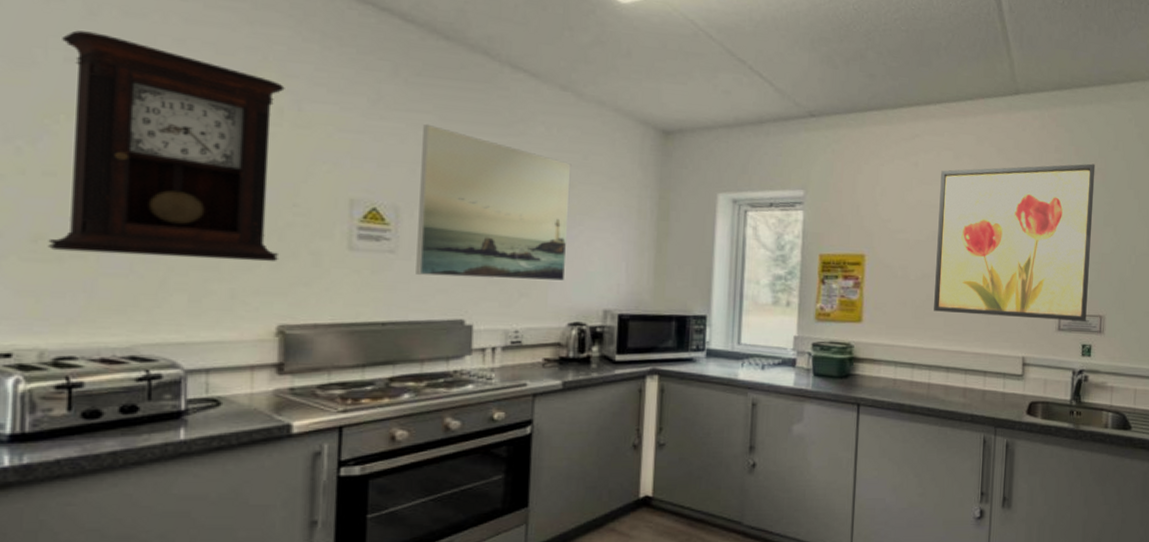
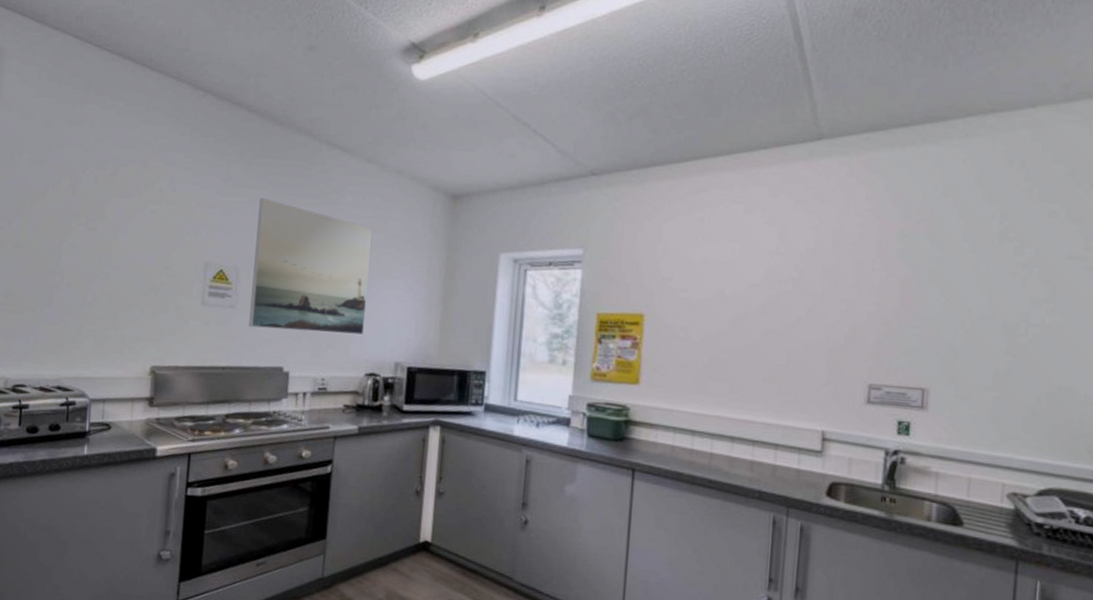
pendulum clock: present [47,30,285,262] -> none [14,138,165,315]
wall art: present [934,163,1096,321] -> none [718,213,918,394]

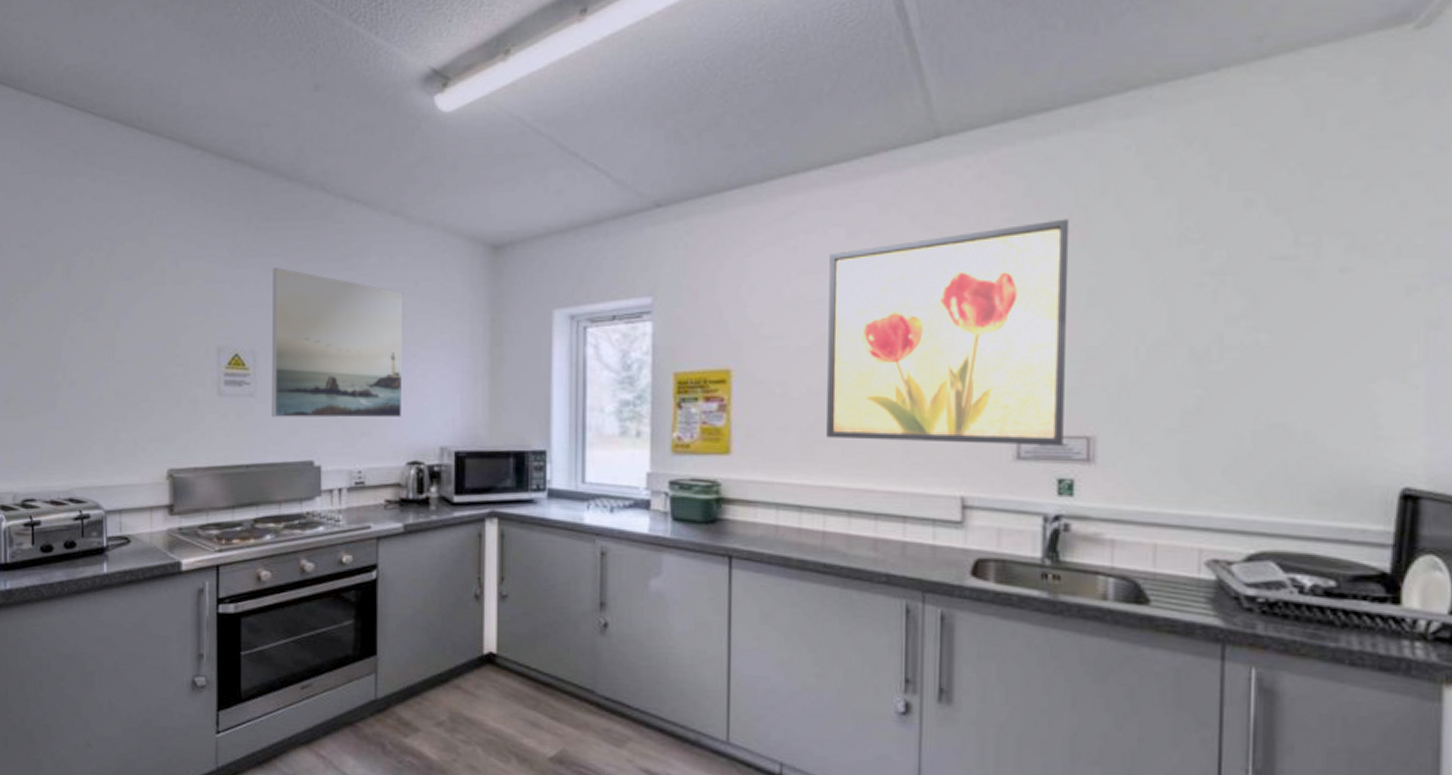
wall art: none [718,213,918,394] -> present [827,219,1070,445]

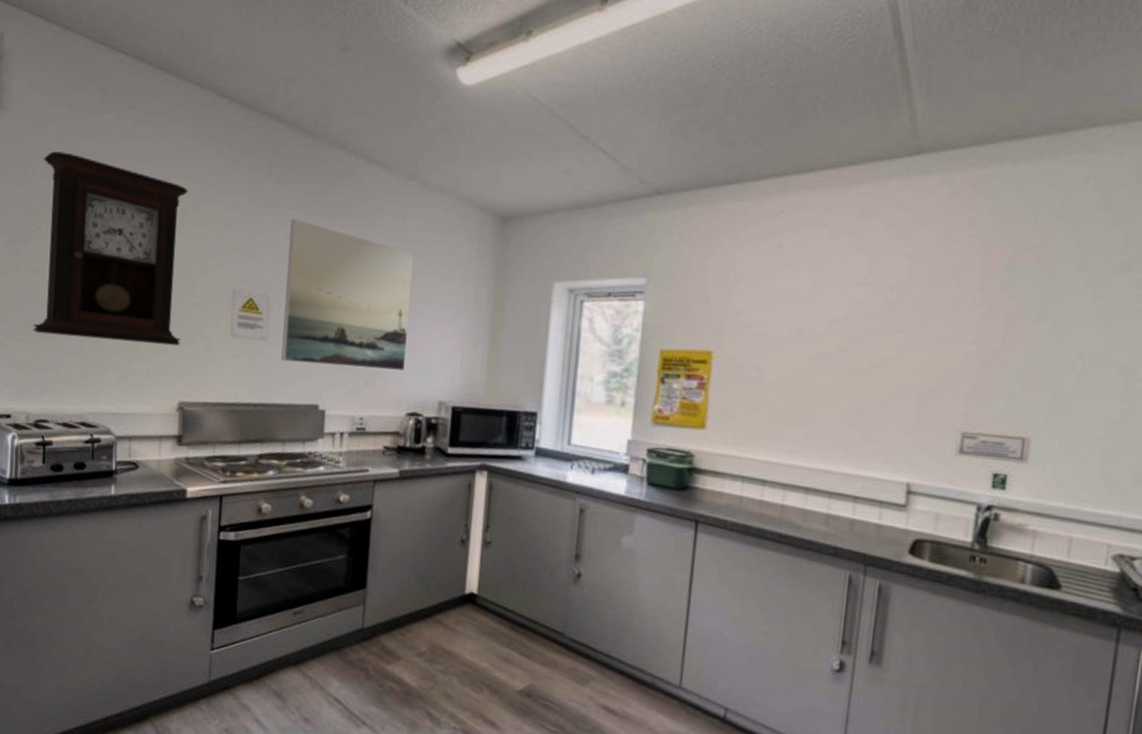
pendulum clock: none [15,220,167,411] -> present [33,151,188,347]
wall art: present [827,219,1070,445] -> none [793,239,1028,444]

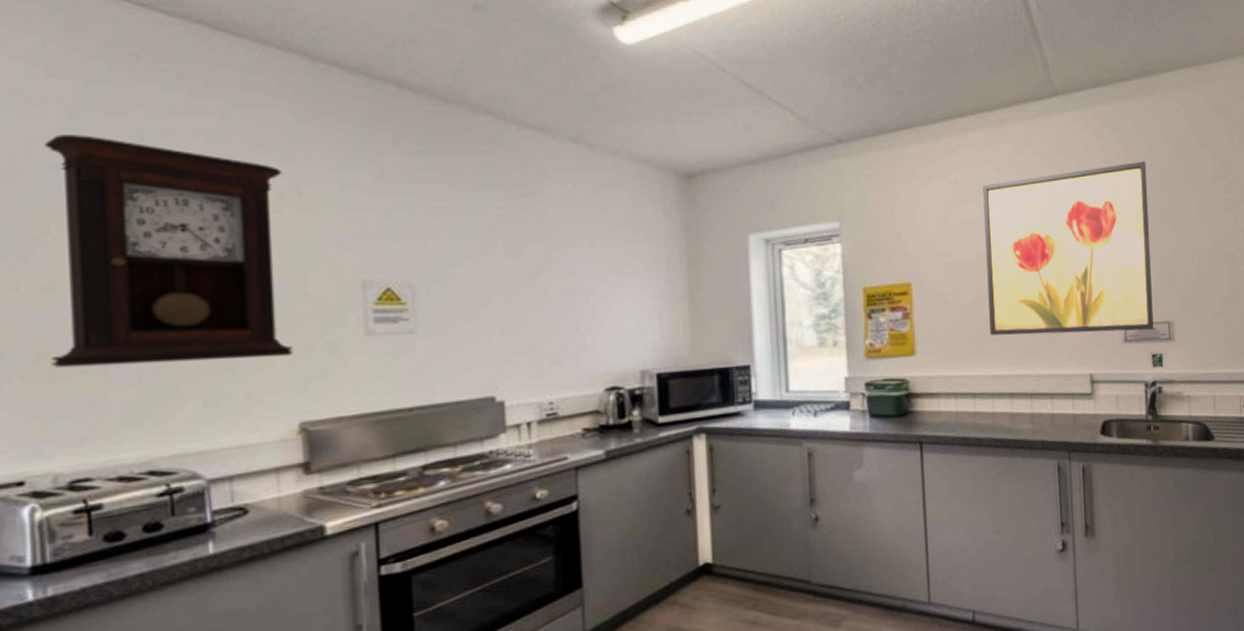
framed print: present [281,218,415,372] -> none [431,193,597,355]
wall art: none [793,239,1028,444] -> present [983,161,1154,336]

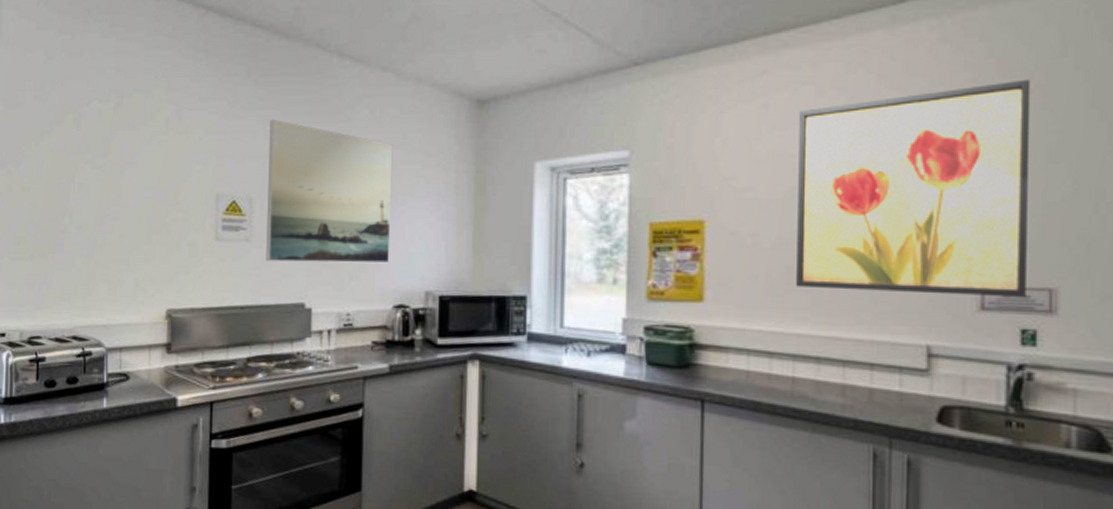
pendulum clock: present [45,135,294,368] -> none [25,73,170,254]
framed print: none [431,193,597,355] -> present [266,119,393,264]

